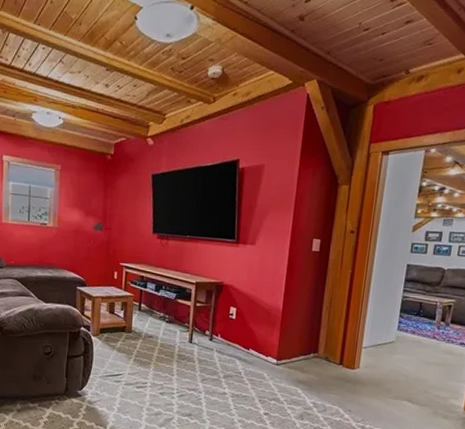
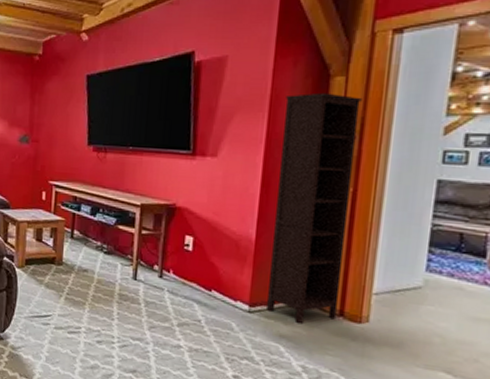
bookcase: none [289,197,360,372] -> present [267,92,362,325]

